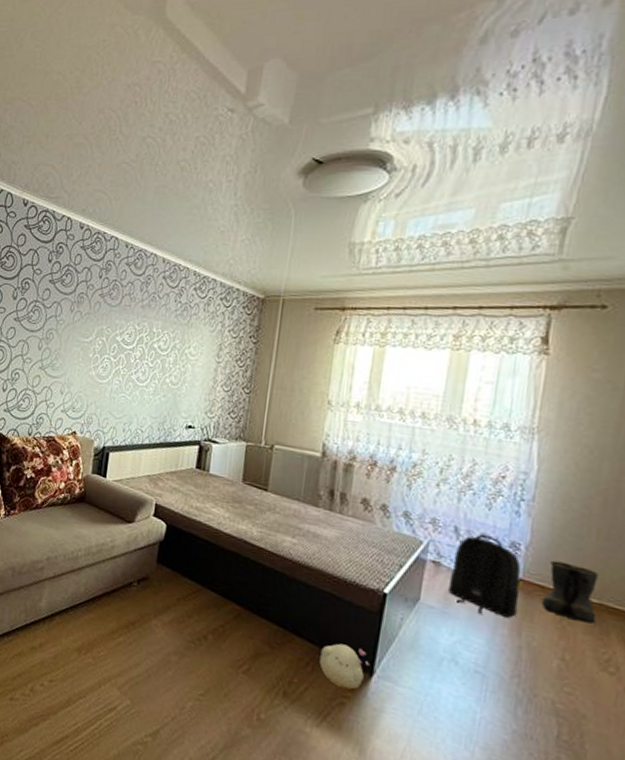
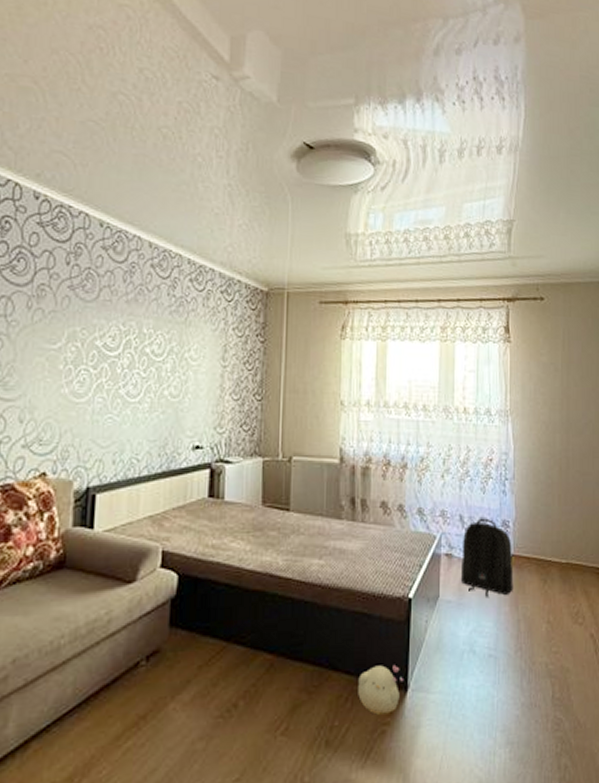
boots: present [542,560,599,624] -> none [530,531,566,583]

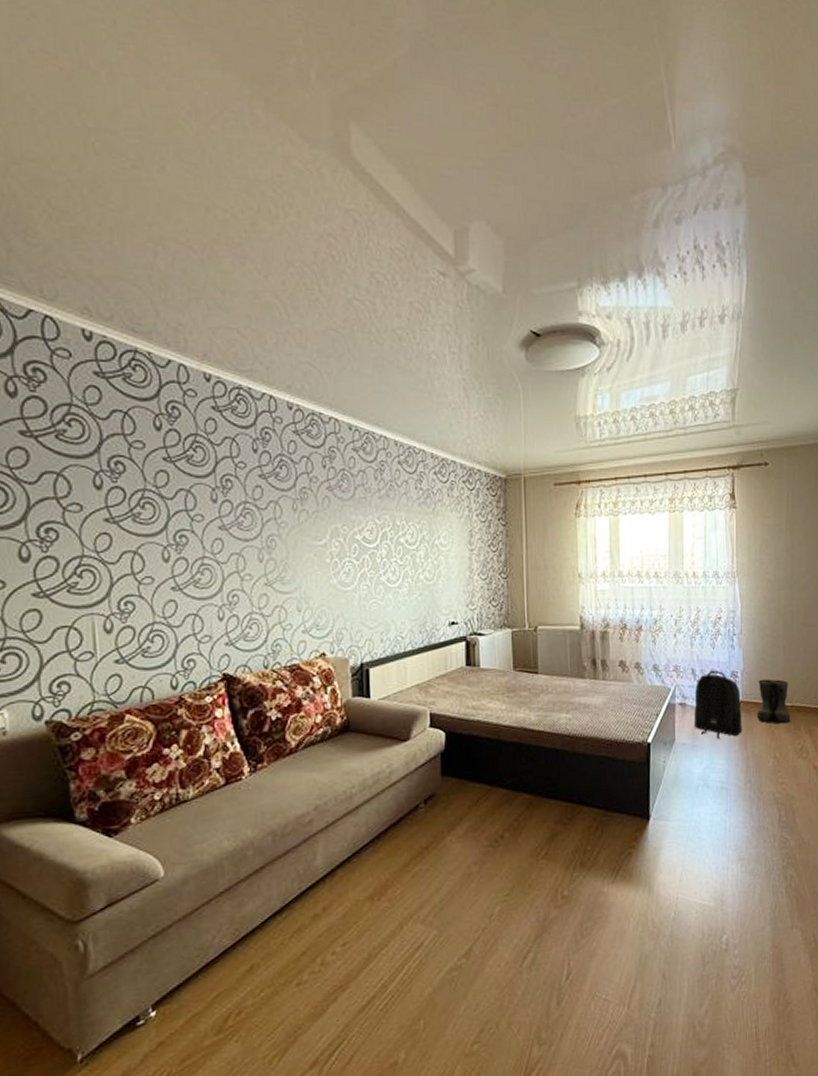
plush toy: present [358,664,404,715] -> none [606,798,646,840]
boots: none [530,531,566,583] -> present [757,679,791,724]

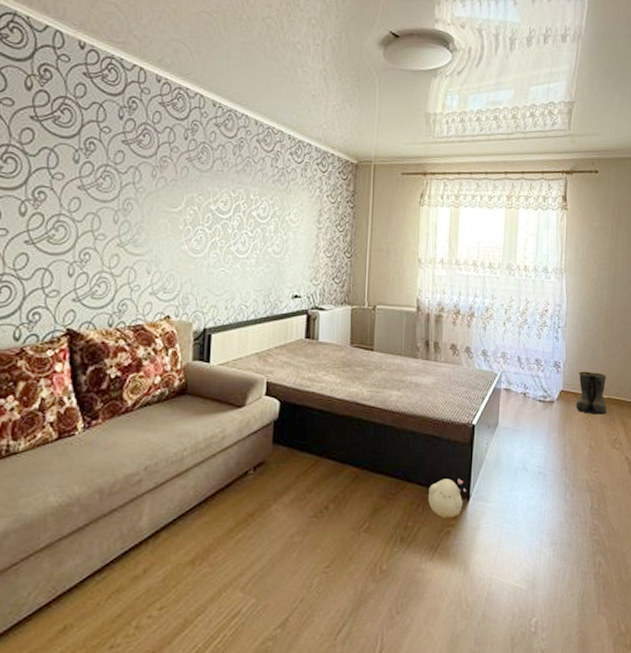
plush toy: none [606,798,646,840] -> present [428,478,467,518]
backpack: present [694,670,742,739] -> none [518,359,562,425]

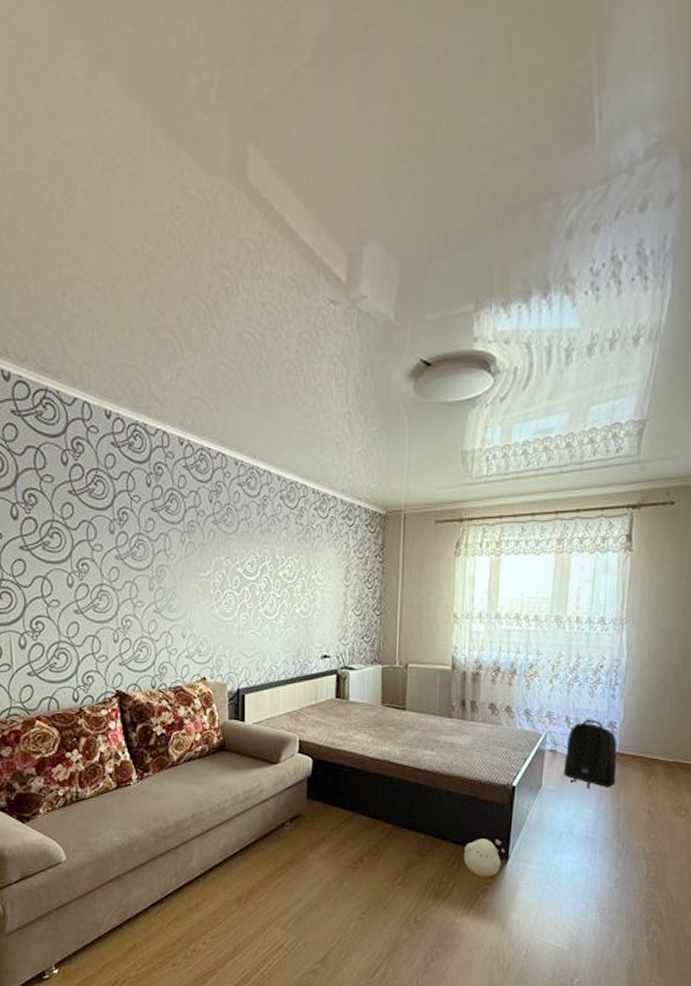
backpack: none [518,359,562,425] -> present [564,719,618,788]
boots: present [576,371,607,415] -> none [634,732,673,779]

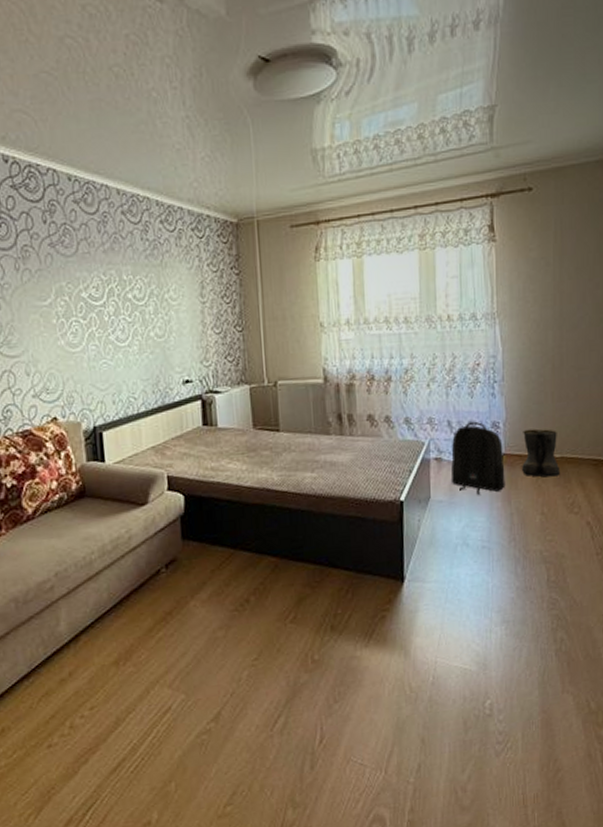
plush toy: present [464,838,506,876] -> none [357,559,401,603]
boots: none [634,732,673,779] -> present [522,428,561,477]

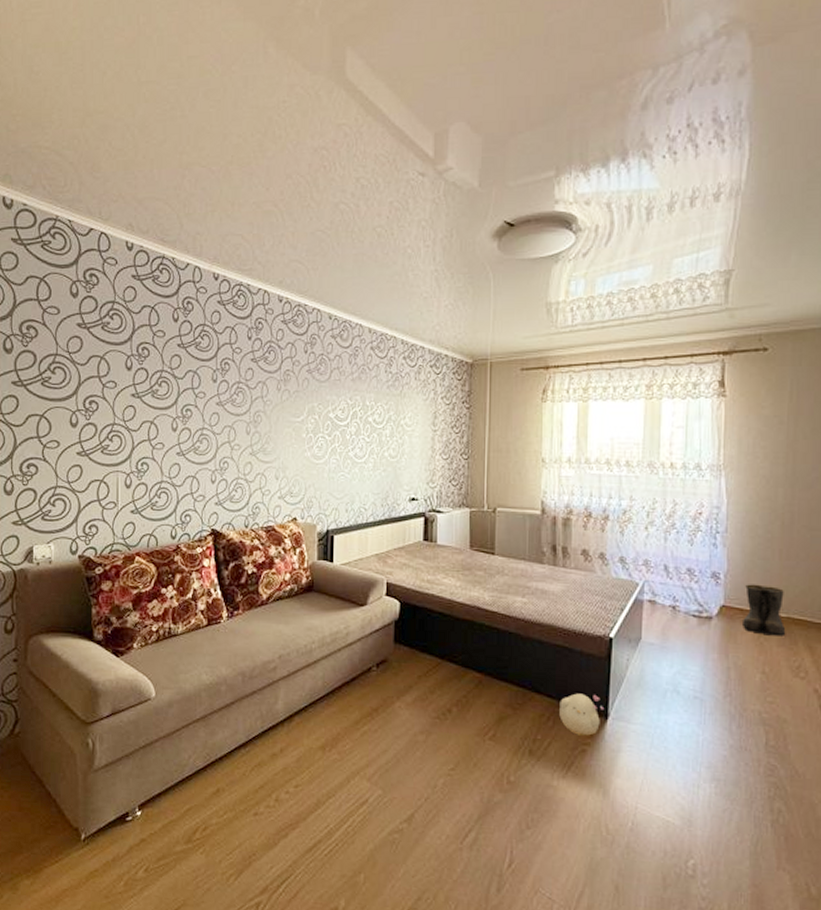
plush toy: none [357,559,401,603] -> present [559,693,605,736]
backpack: present [451,421,506,495] -> none [665,569,724,643]

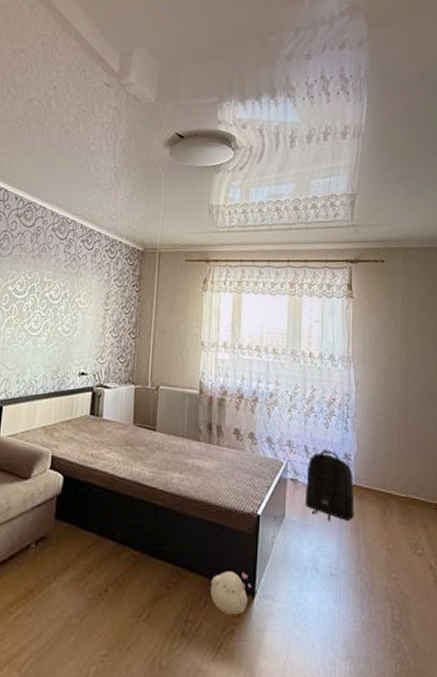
backpack: none [665,569,724,643] -> present [306,450,355,521]
boots: present [743,584,786,636] -> none [370,465,405,515]

